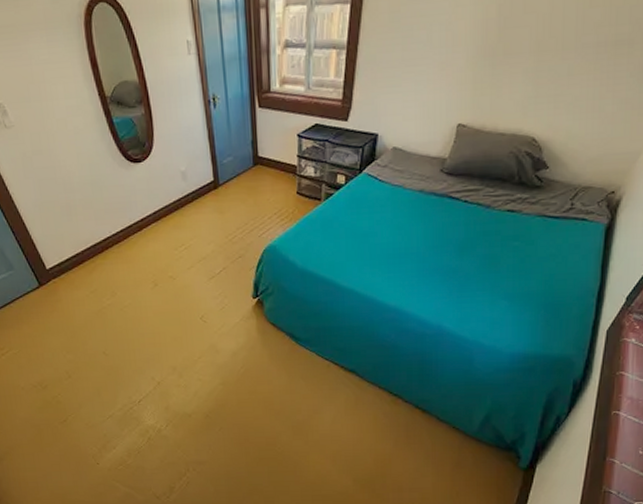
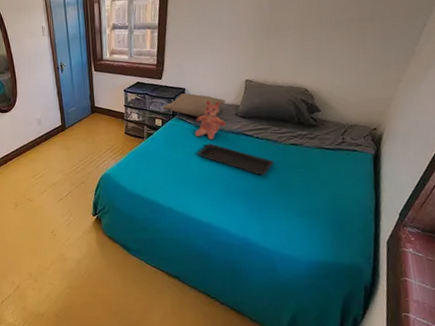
pillow: none [347,140,429,173] -> present [162,93,225,117]
teddy bear: none [387,150,428,203] -> present [195,100,226,140]
serving tray: none [388,207,484,249] -> present [197,143,275,175]

